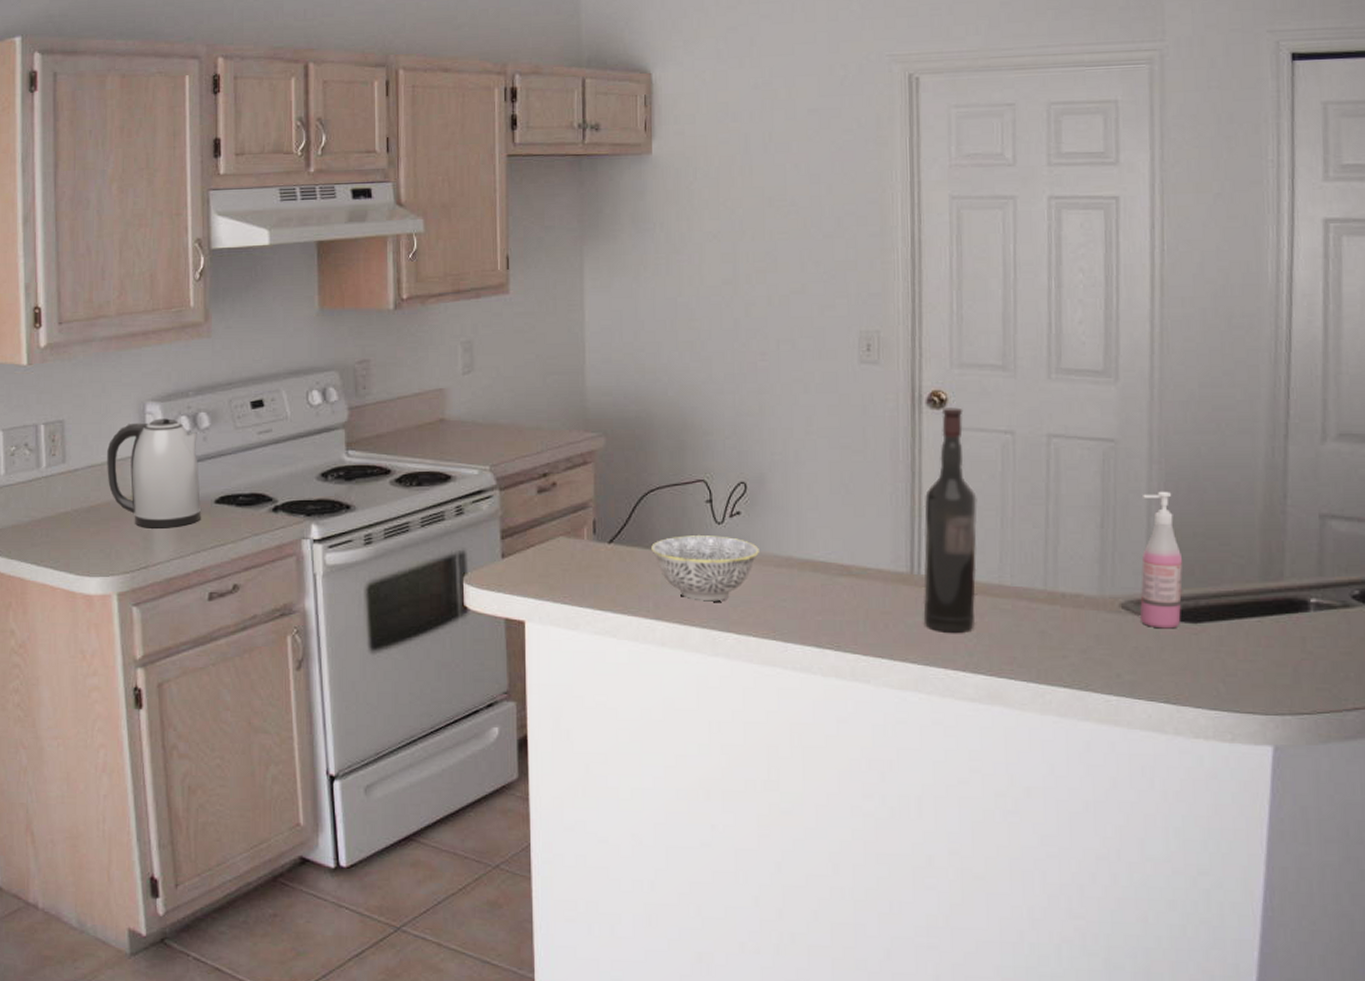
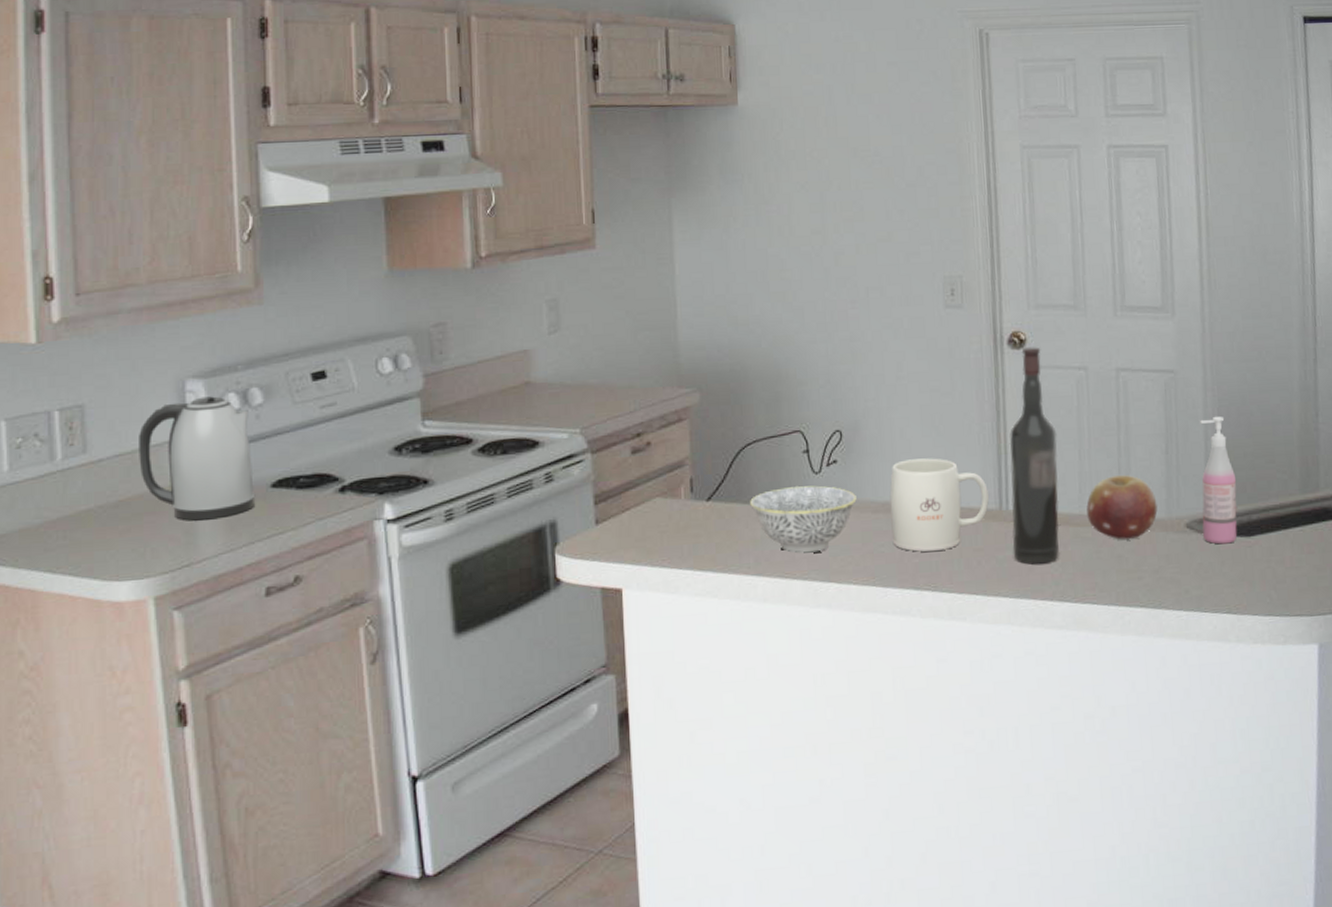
mug: none [794,516,899,610] -> present [889,458,989,552]
fruit: none [1007,547,1088,615] -> present [1086,475,1158,540]

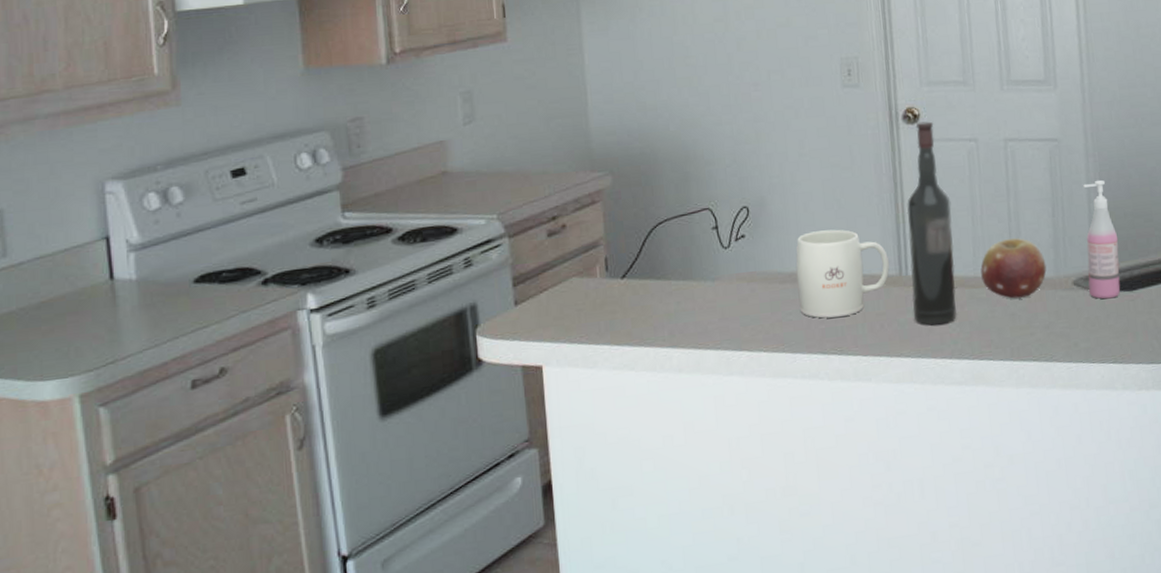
kettle: present [139,396,254,521] -> none [59,196,178,319]
bowl: present [750,485,857,554] -> none [663,260,765,325]

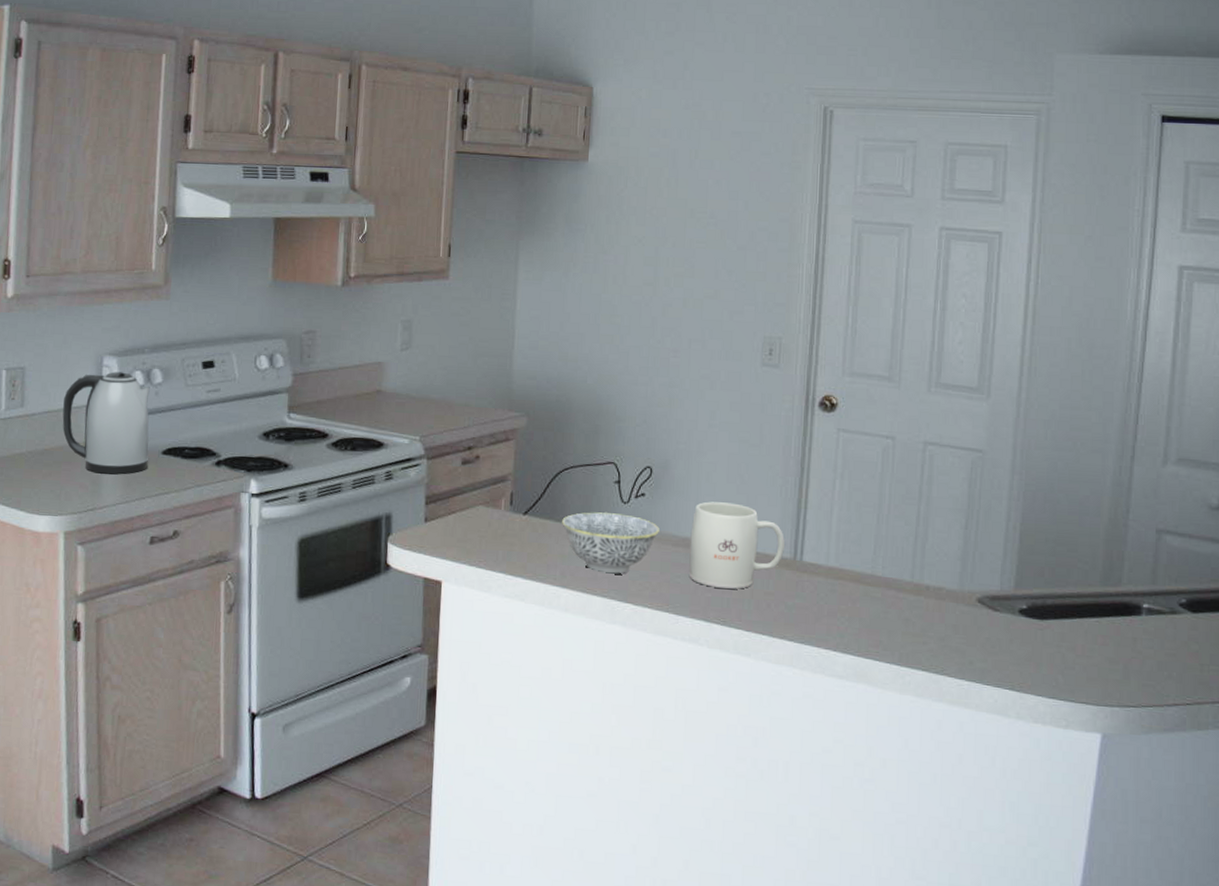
kettle: none [59,196,178,319] -> present [62,371,150,475]
bowl: none [663,260,765,325] -> present [562,512,659,574]
wine bottle: present [907,121,958,325] -> none [802,411,858,615]
fruit: present [980,238,1047,299] -> none [879,543,950,605]
soap dispenser: present [1083,180,1121,299] -> none [994,499,1035,624]

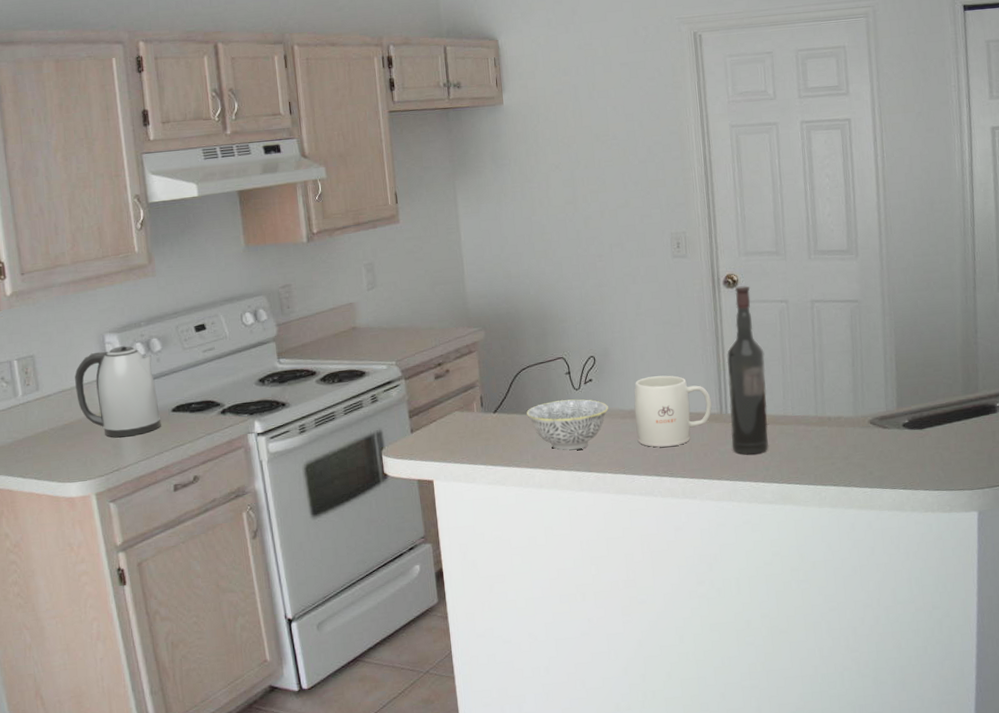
wine bottle: none [802,411,858,615] -> present [727,286,769,455]

